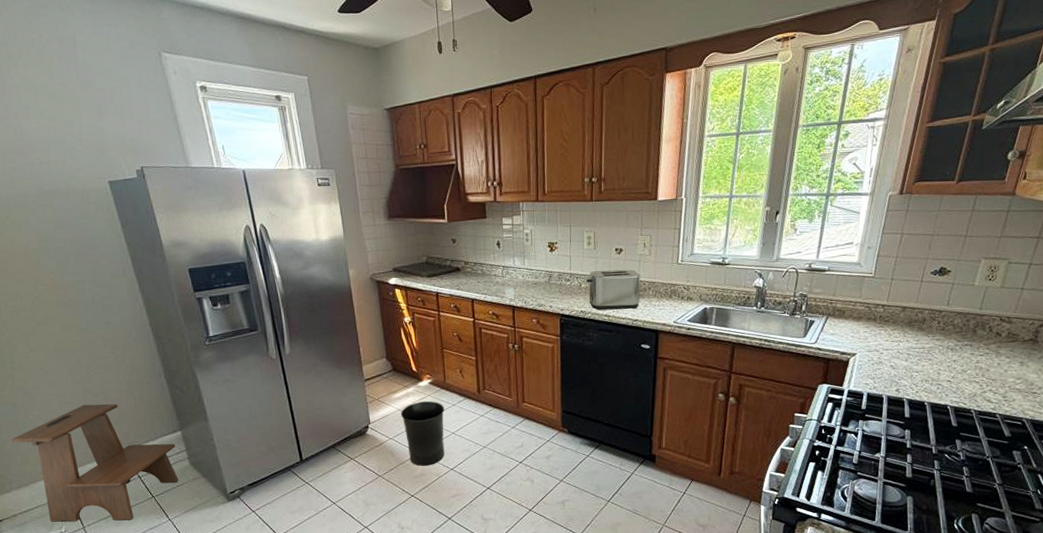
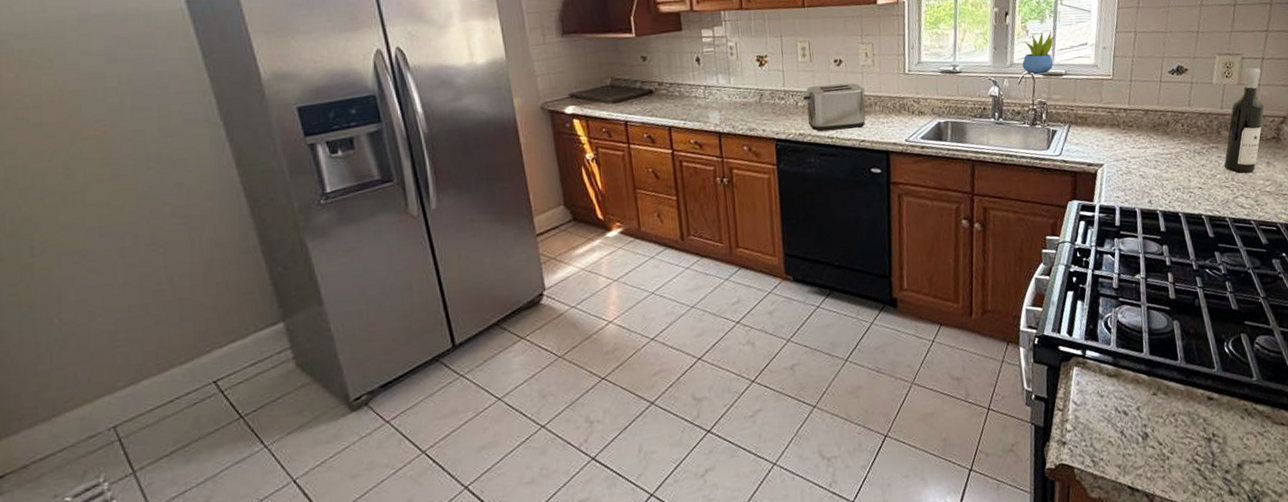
step stool: present [11,403,179,522] -> none [23,293,280,470]
waste bin: present [401,400,445,466] -> none [585,254,643,339]
succulent plant: none [788,229,822,270] -> present [1022,30,1055,75]
bottle: none [976,272,1027,371] -> present [1224,67,1265,174]

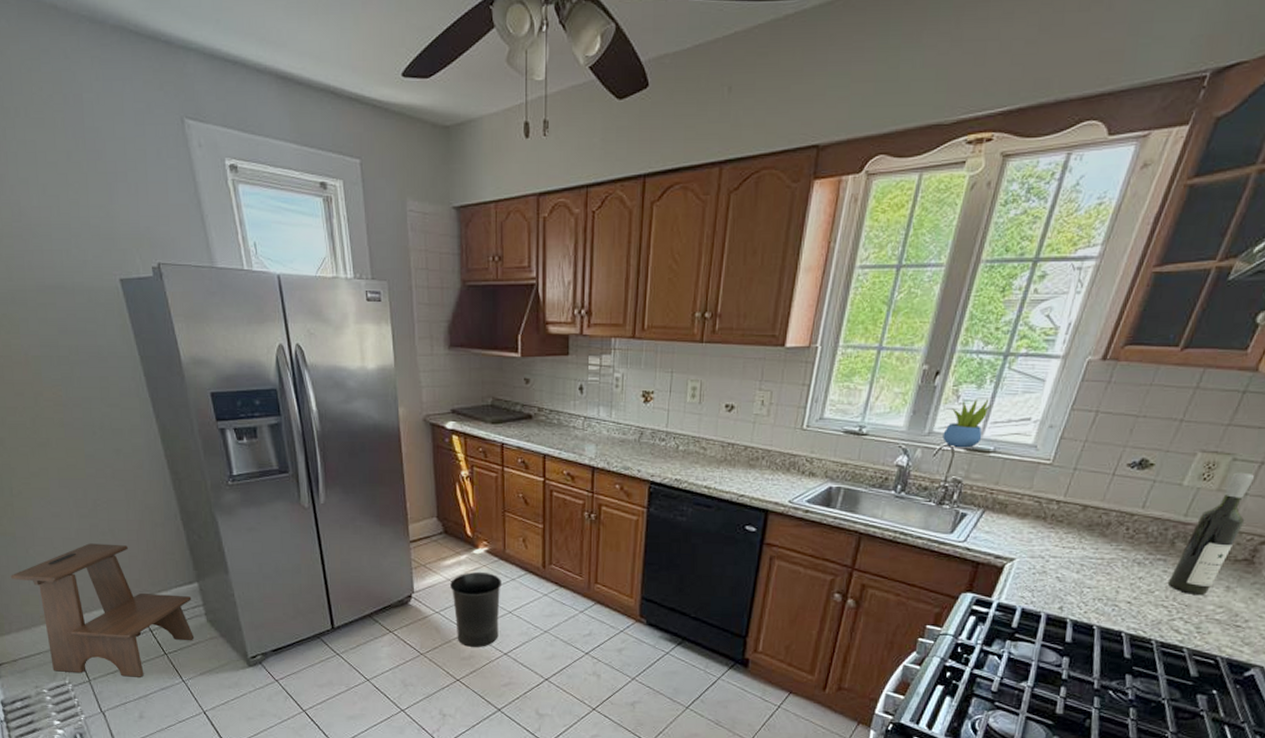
step stool: none [23,293,280,470] -> present [10,543,195,677]
waste bin: none [585,254,643,339] -> present [450,571,501,647]
toaster: present [802,82,866,131] -> none [684,431,753,481]

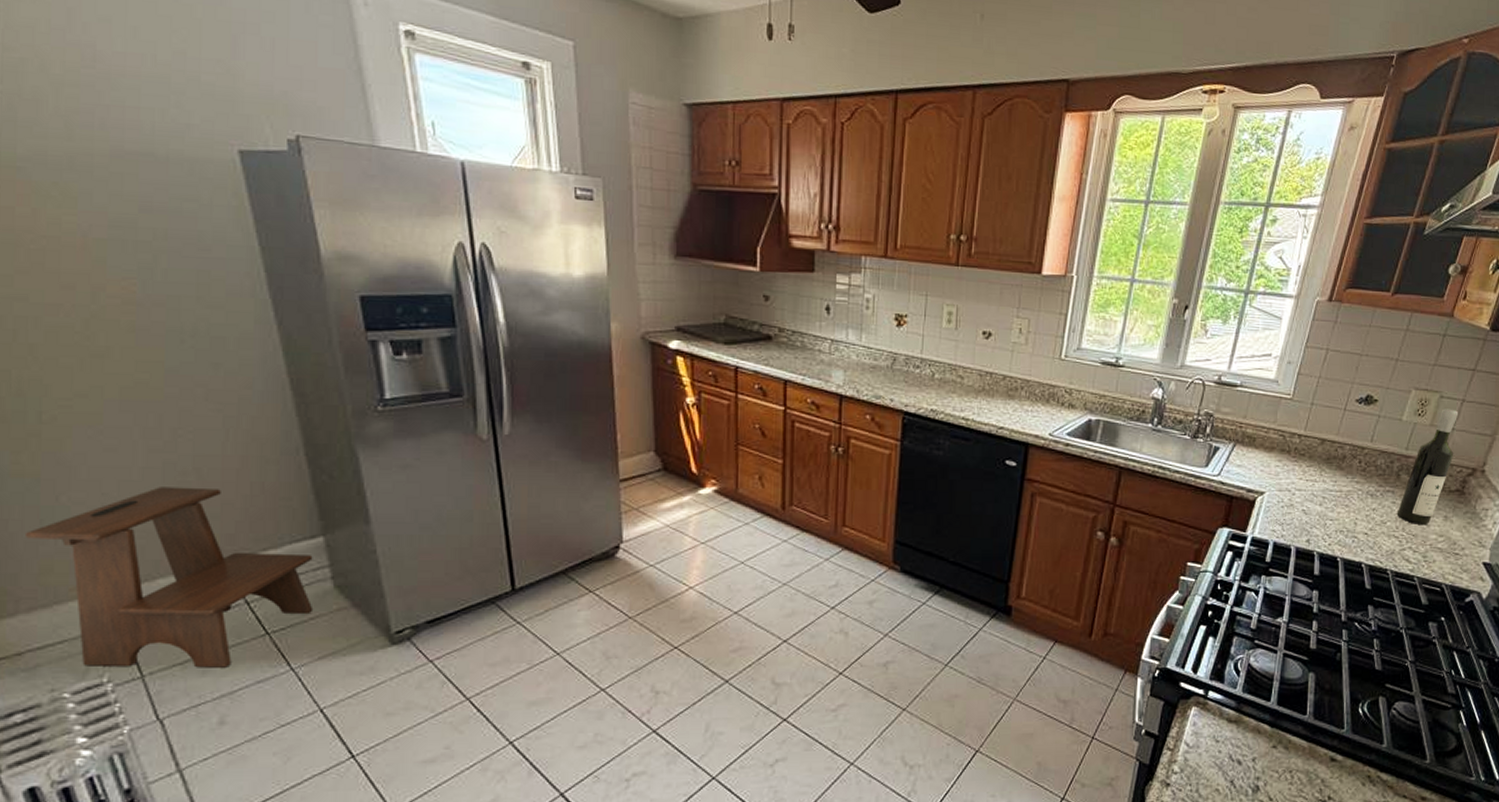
waste bin: present [450,571,501,647] -> none [669,515,732,606]
succulent plant: present [942,399,992,448] -> none [1194,333,1237,382]

